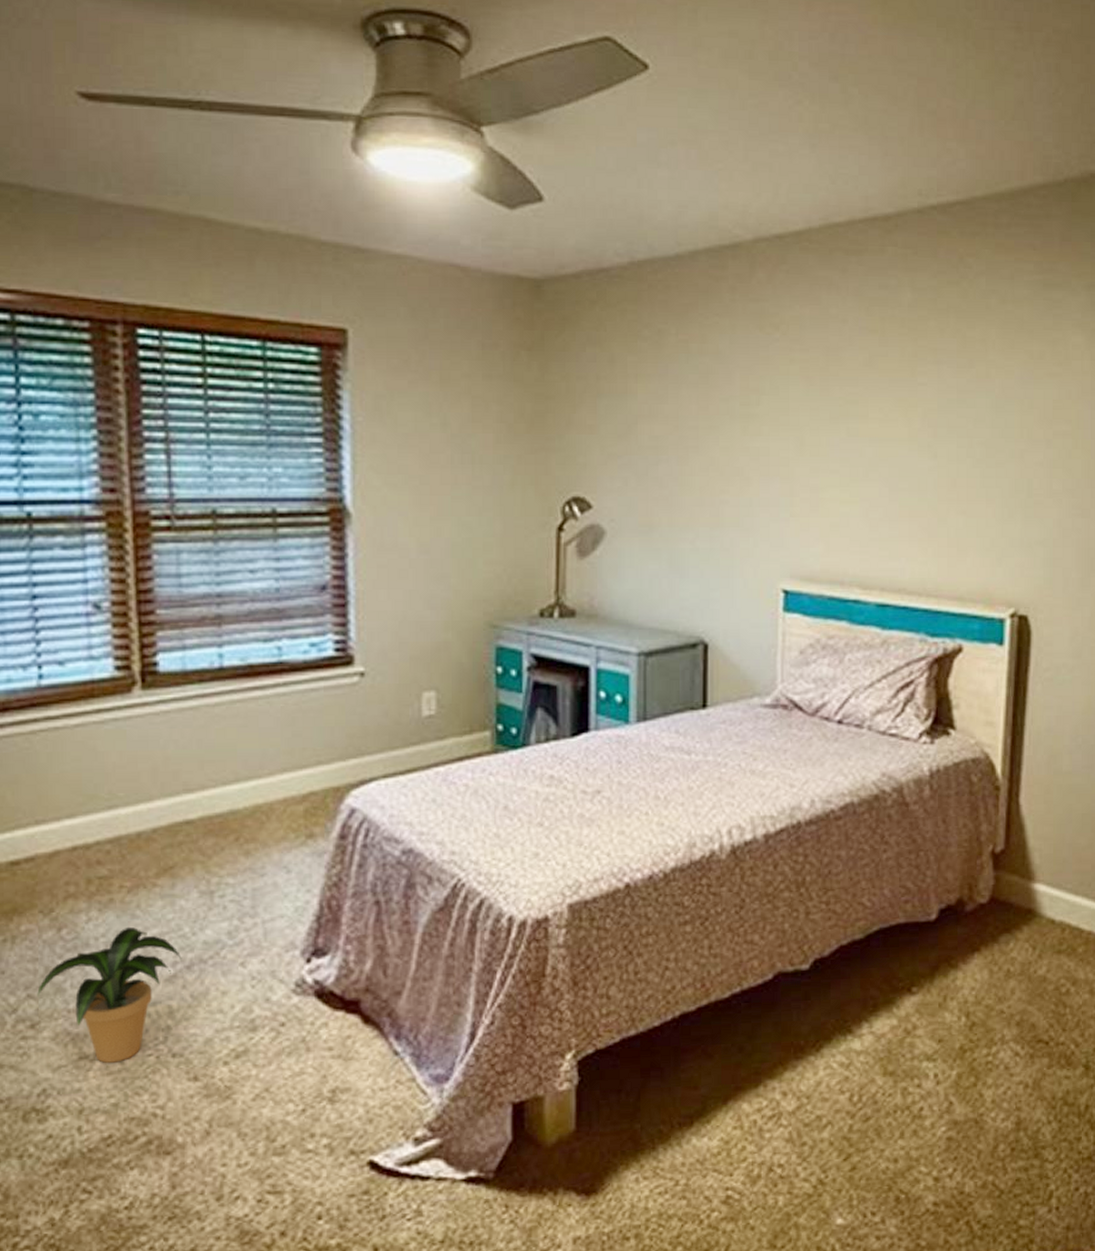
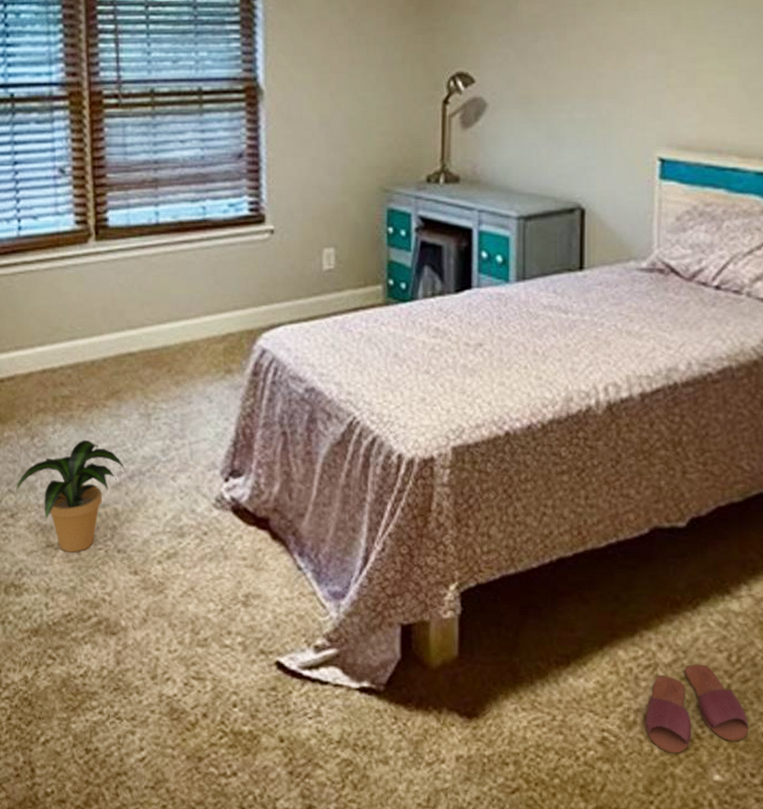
slippers: none [769,1107,869,1203] -> present [645,663,748,754]

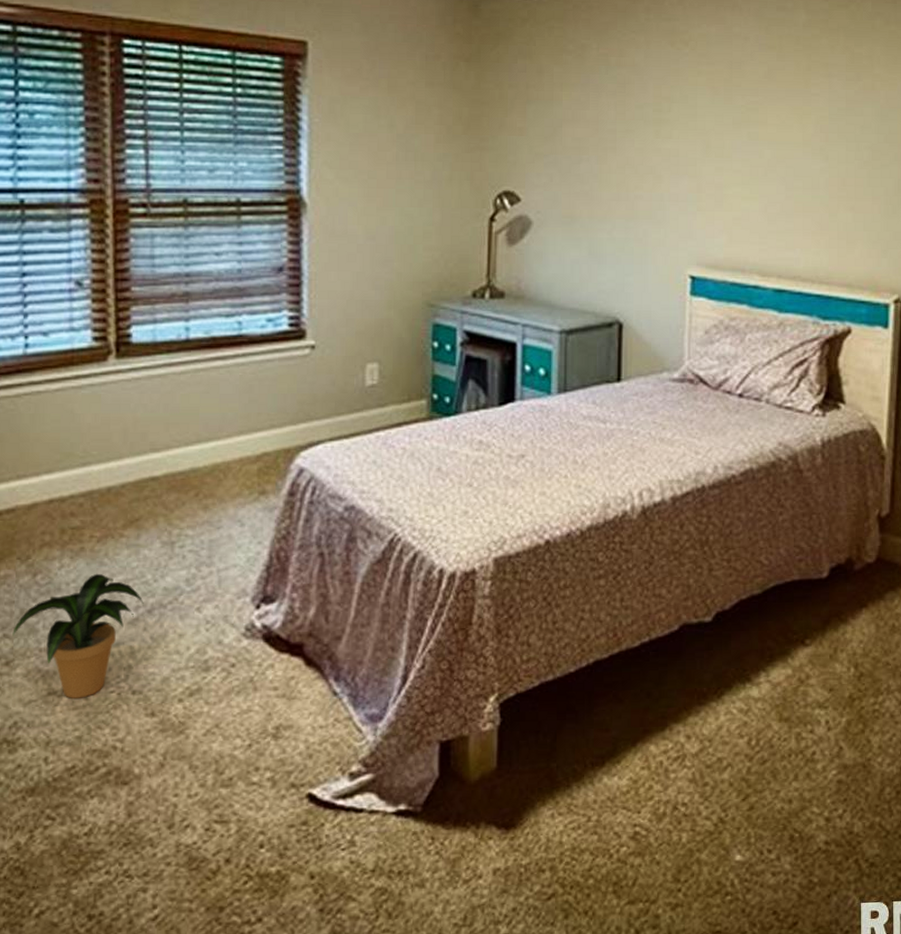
slippers: present [645,663,748,754] -> none [674,750,766,840]

